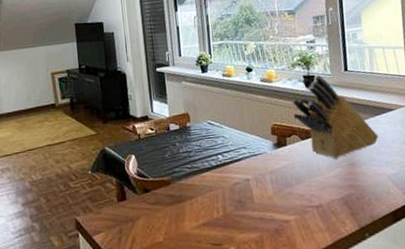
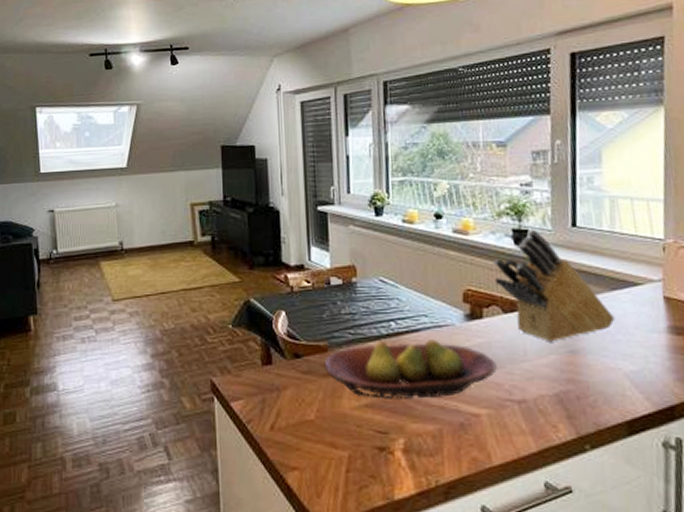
fruit bowl: none [168,165,300,218] -> present [324,339,497,399]

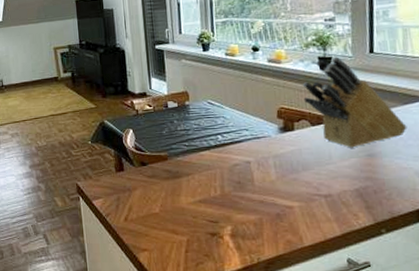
fruit bowl: present [324,339,497,399] -> none [165,148,307,196]

